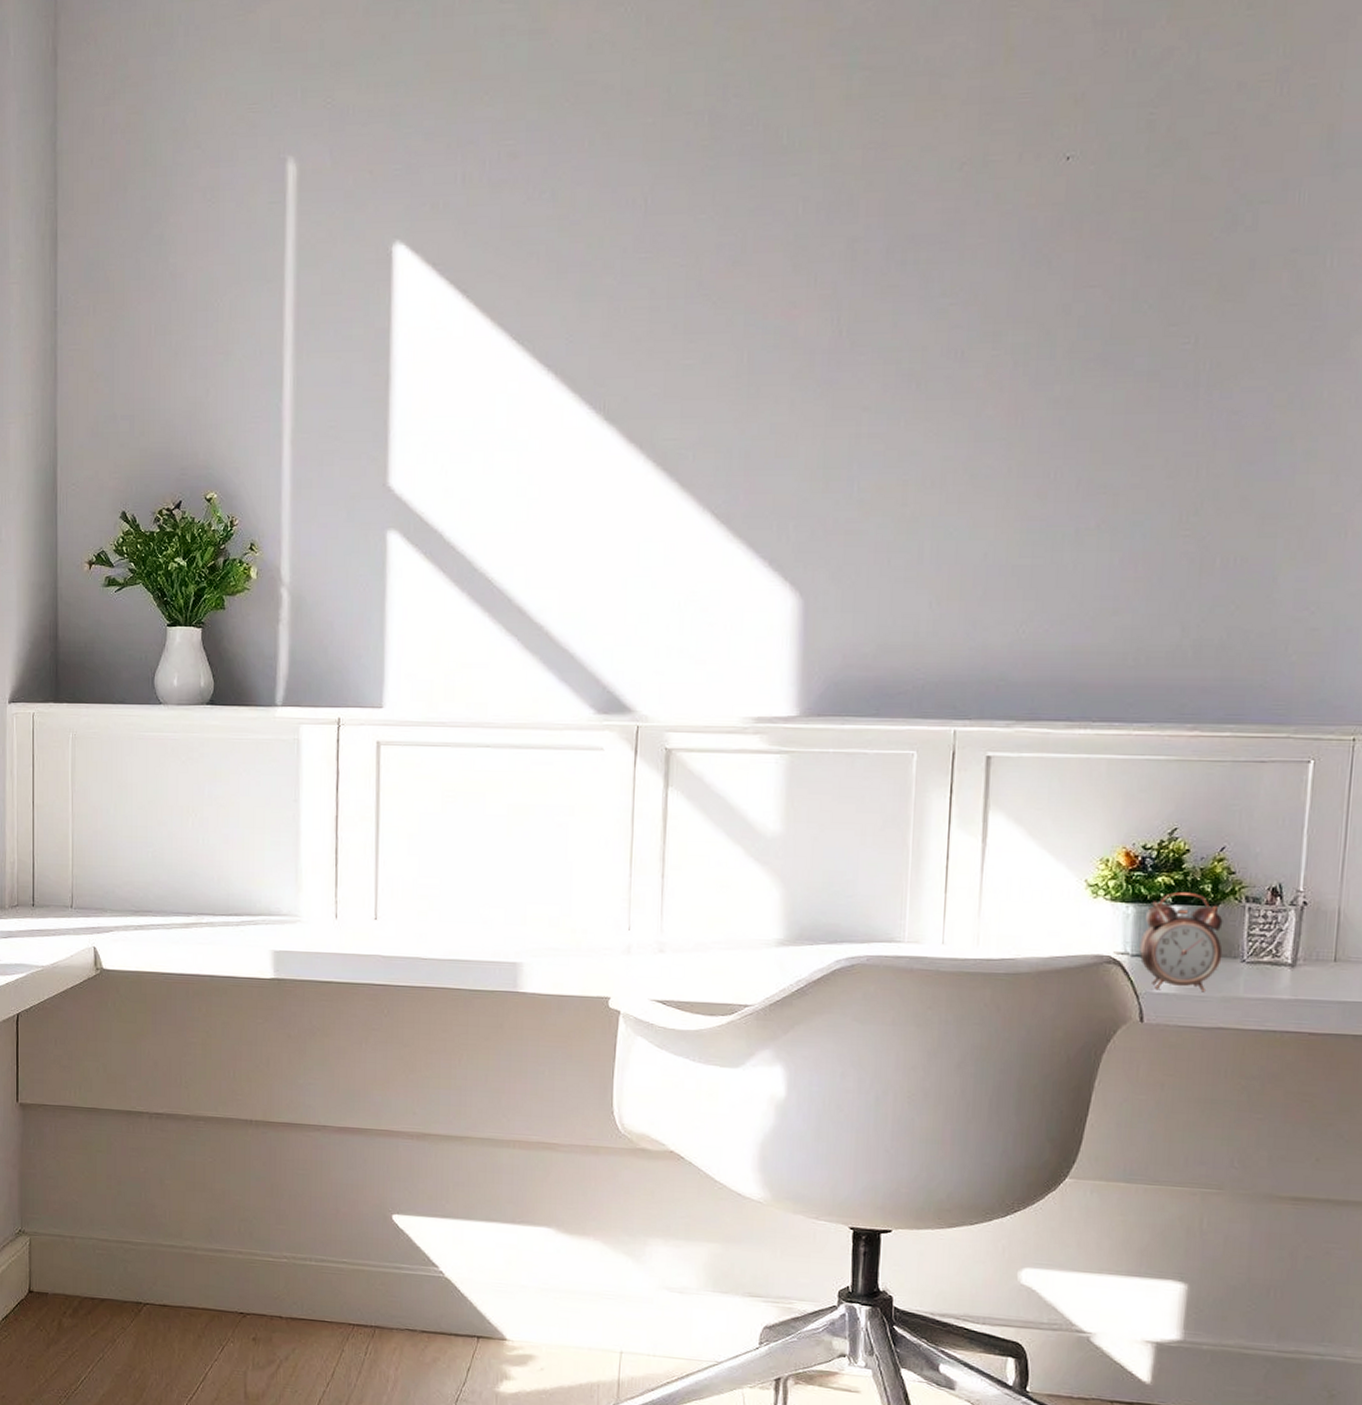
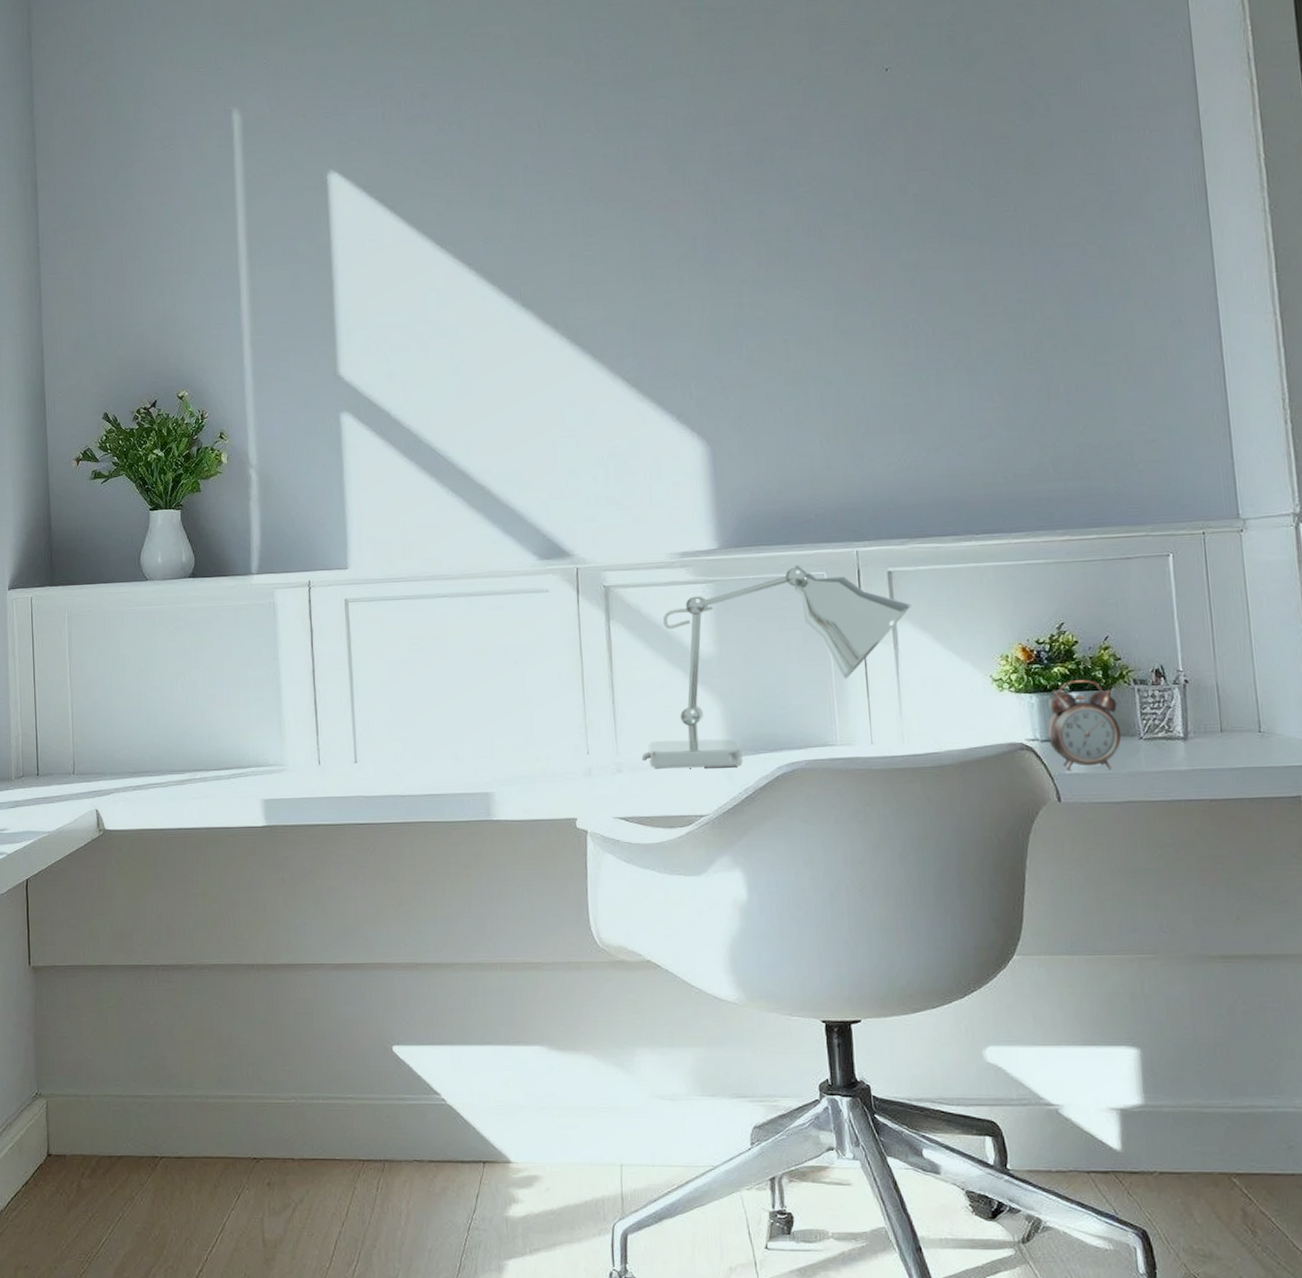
desk lamp: none [687,740,1008,956] -> present [641,564,912,769]

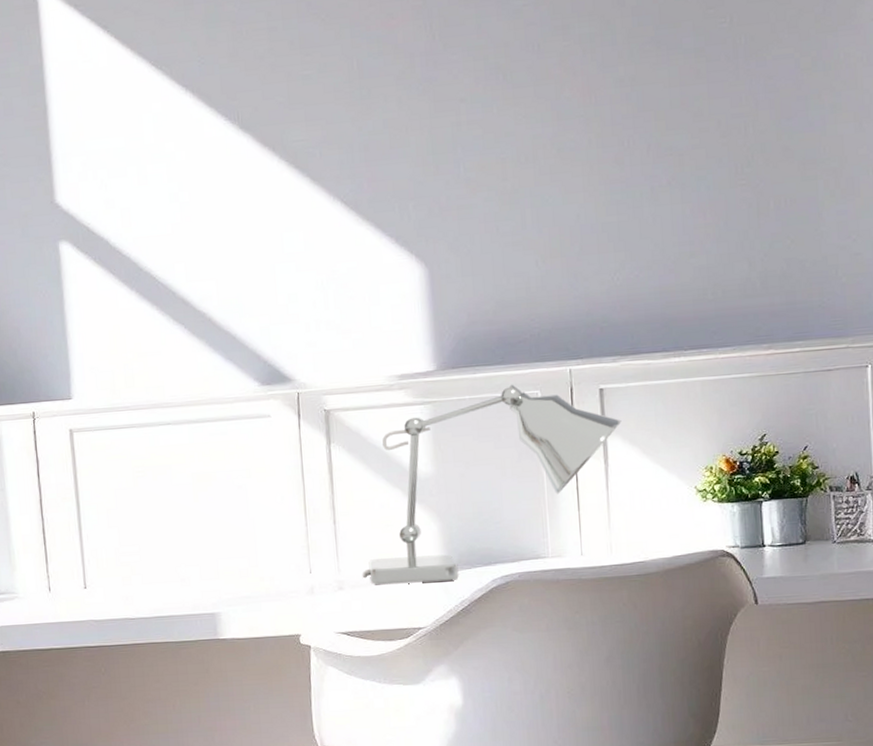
alarm clock: present [1046,679,1122,770] -> none [747,487,817,574]

